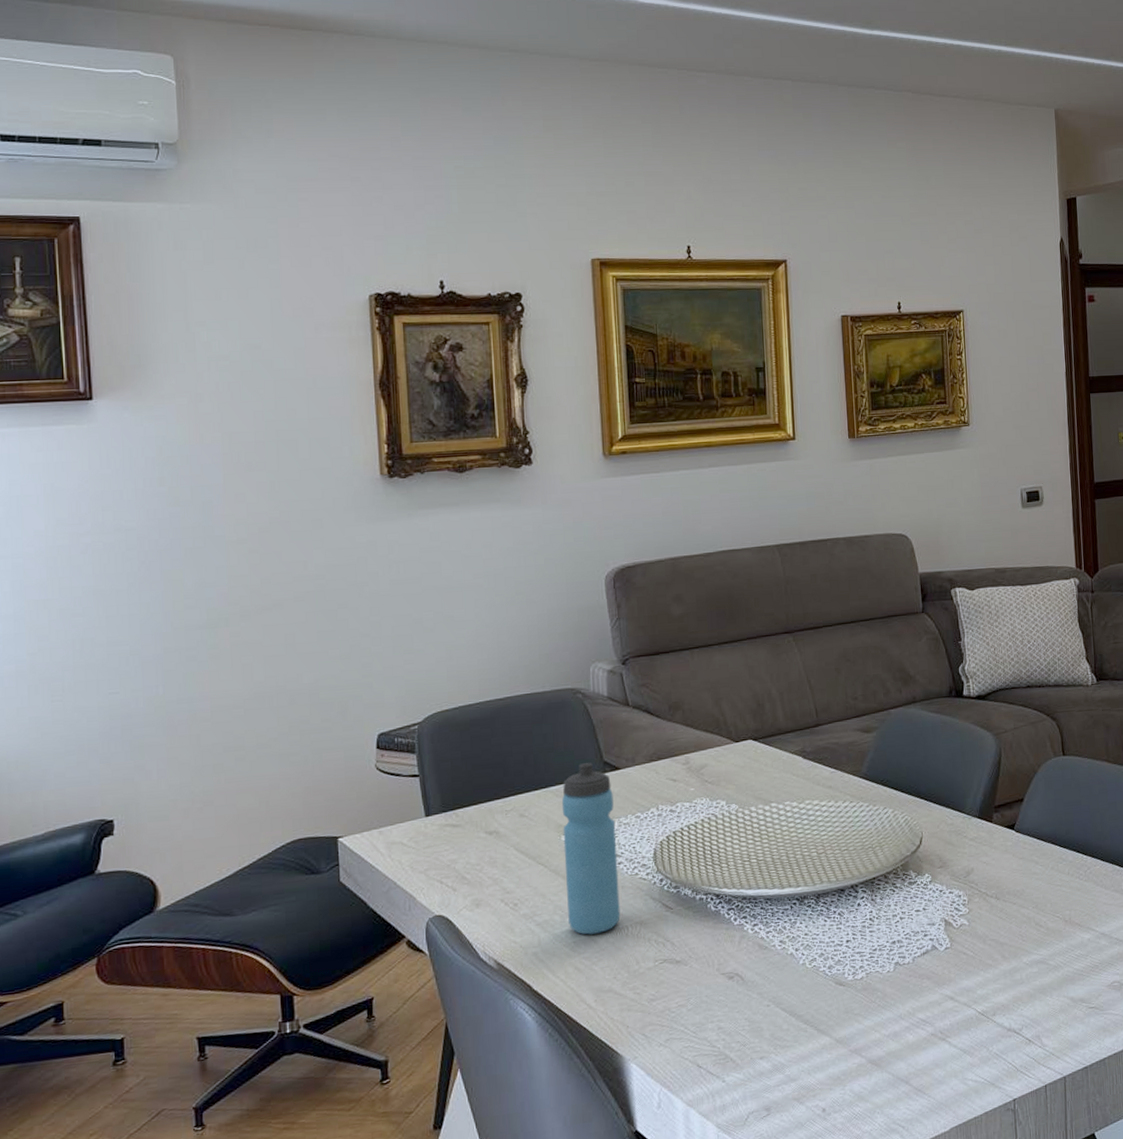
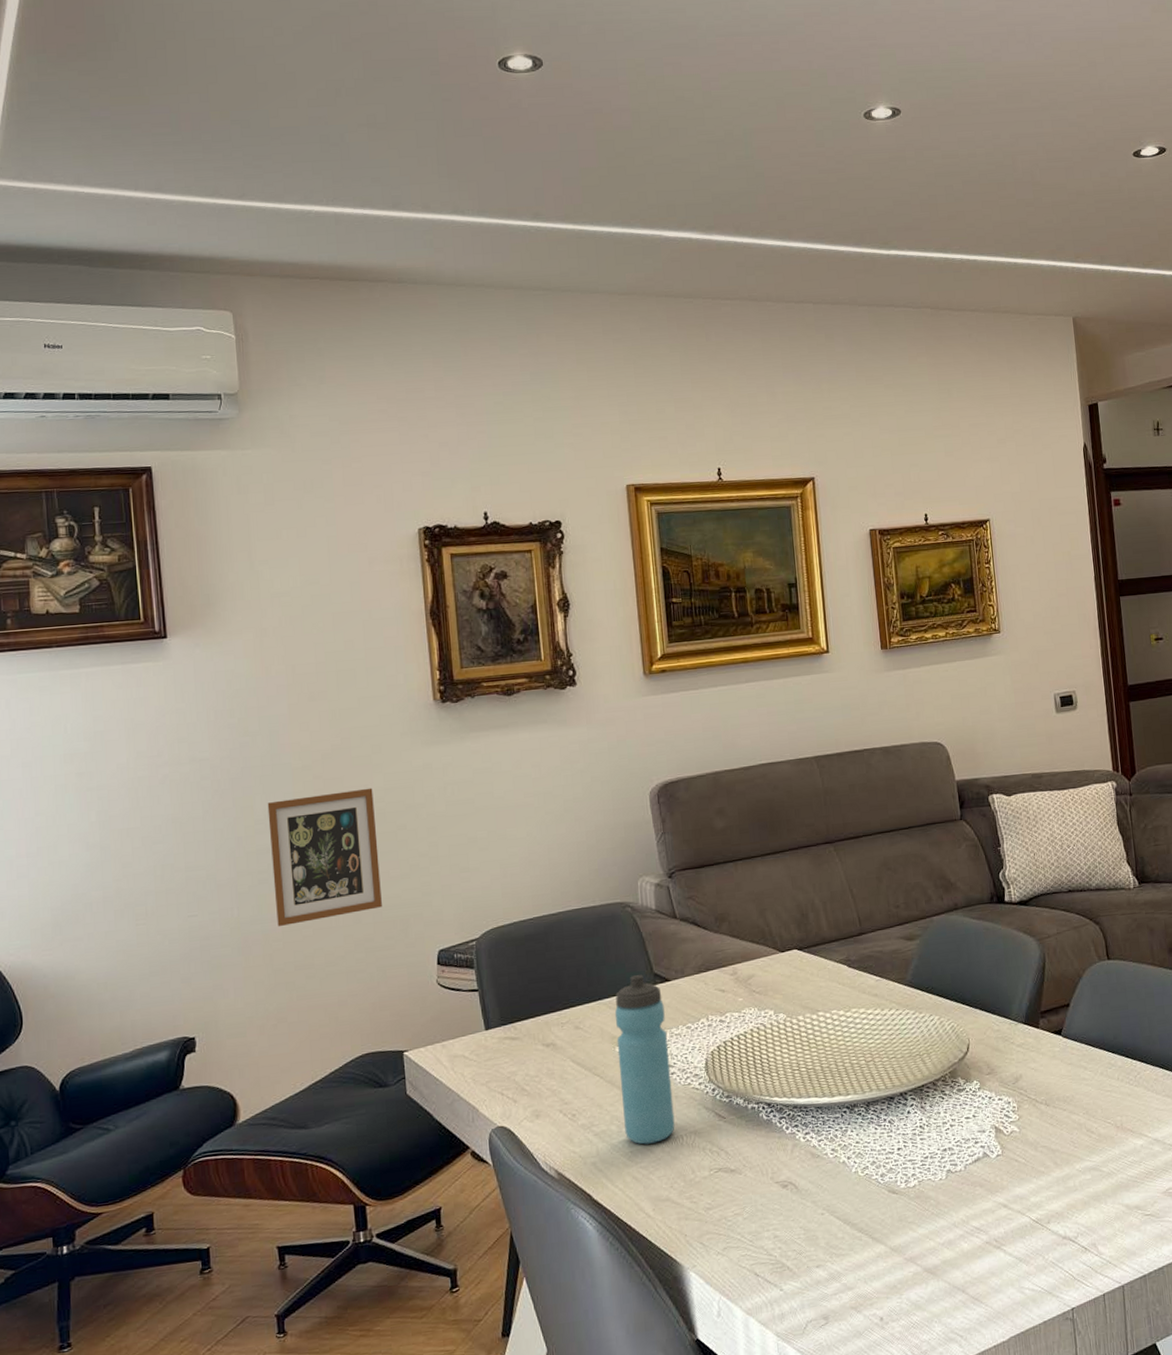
picture frame: none [198,564,319,707] -> present [267,788,382,927]

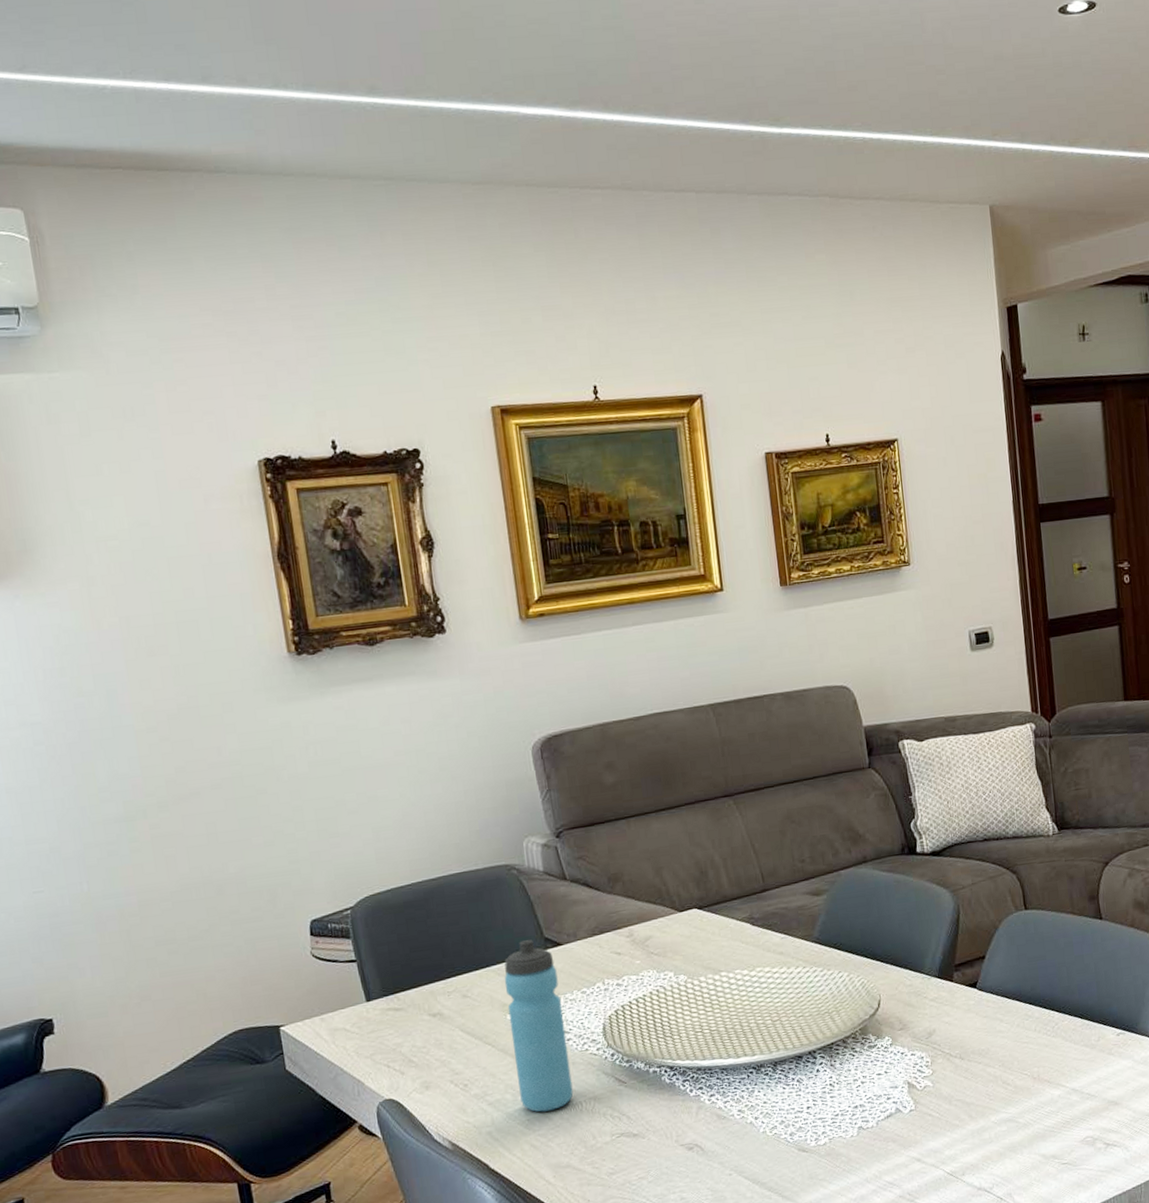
picture frame: present [267,788,382,927] -> none [110,749,246,901]

